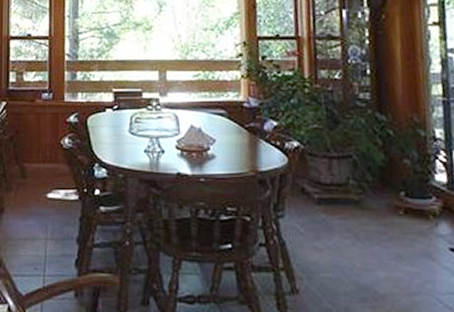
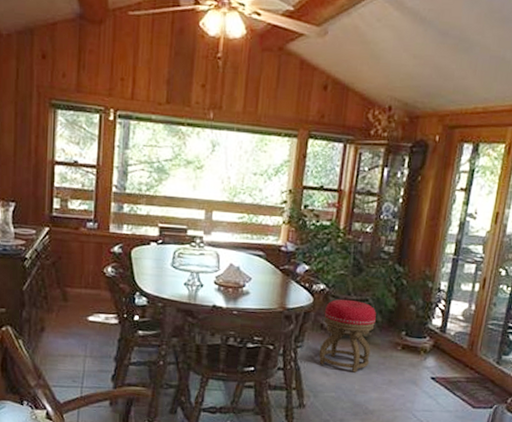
stool: none [302,158,368,246] -> present [319,299,376,373]

